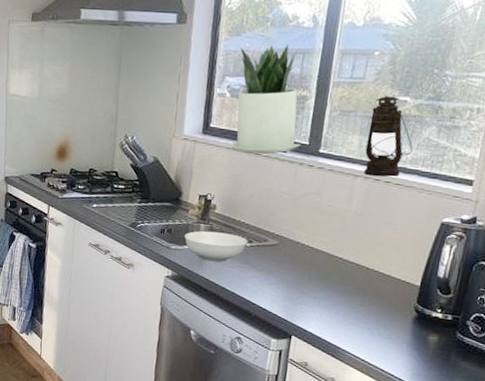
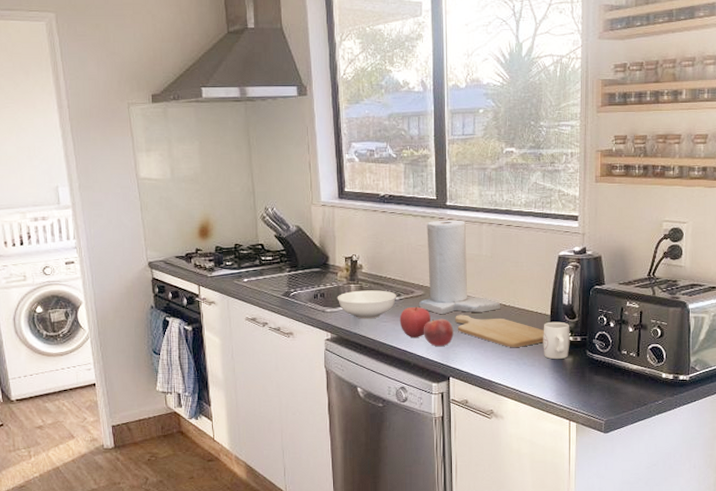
planter: present [230,44,302,154] -> none [361,108,430,212]
fruit: none [246,255,282,289] -> present [399,305,430,337]
paper towel: none [270,167,364,273] -> present [418,220,501,315]
fruit: none [270,271,305,302] -> present [423,318,454,346]
chopping board: none [308,271,409,316] -> present [455,315,544,347]
oil lamp: present [364,95,413,177] -> none [486,148,525,222]
mug: none [404,293,442,337] -> present [543,321,570,360]

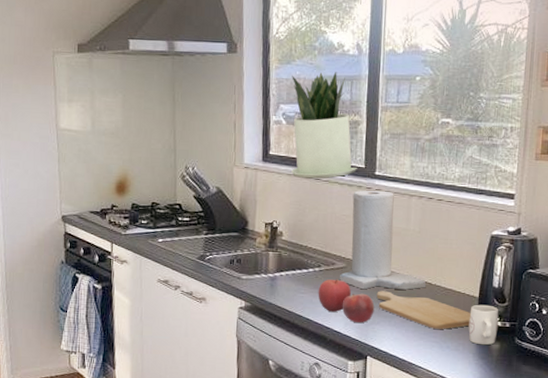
bowl: present [337,290,397,319] -> none [254,258,317,289]
planter: none [361,108,430,212] -> present [290,71,358,179]

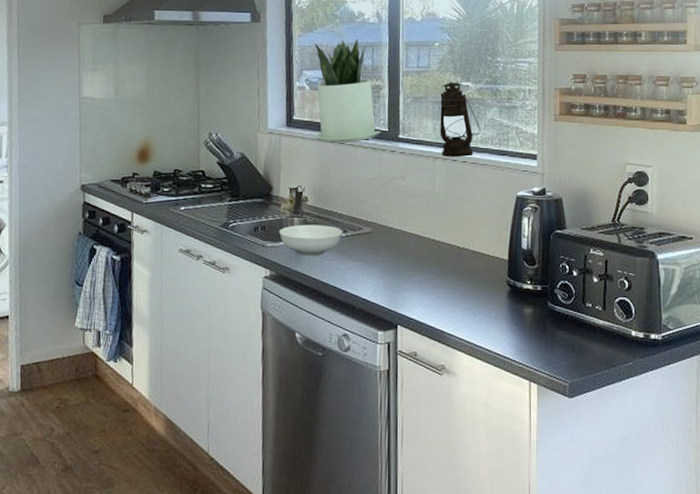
bowl: none [254,258,317,289] -> present [278,224,343,256]
fruit: present [318,278,351,312] -> none [345,243,378,279]
paper towel: present [339,190,427,290] -> none [366,153,455,255]
fruit: present [342,293,375,323] -> none [370,258,403,290]
chopping board: present [376,291,471,329] -> none [405,255,501,294]
oil lamp: none [417,118,459,196] -> present [440,82,481,158]
mug: present [468,304,499,346] -> none [500,267,530,310]

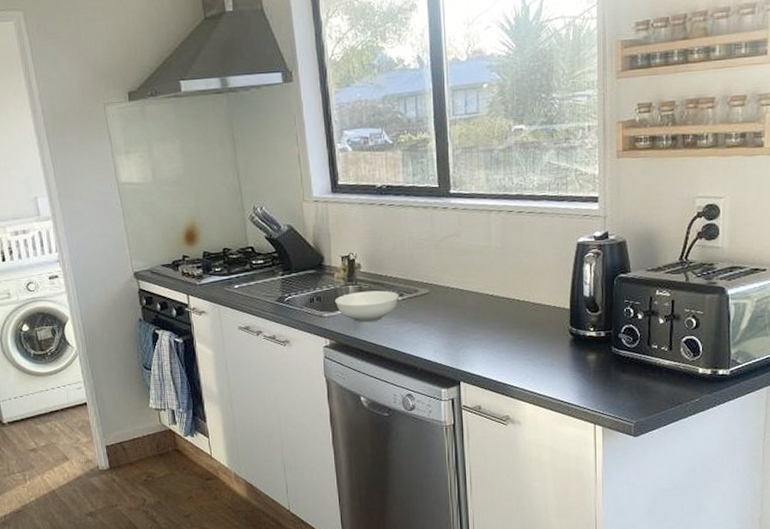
planter: present [314,38,382,143] -> none [353,88,431,206]
oil lamp: present [440,82,481,158] -> none [492,126,537,209]

